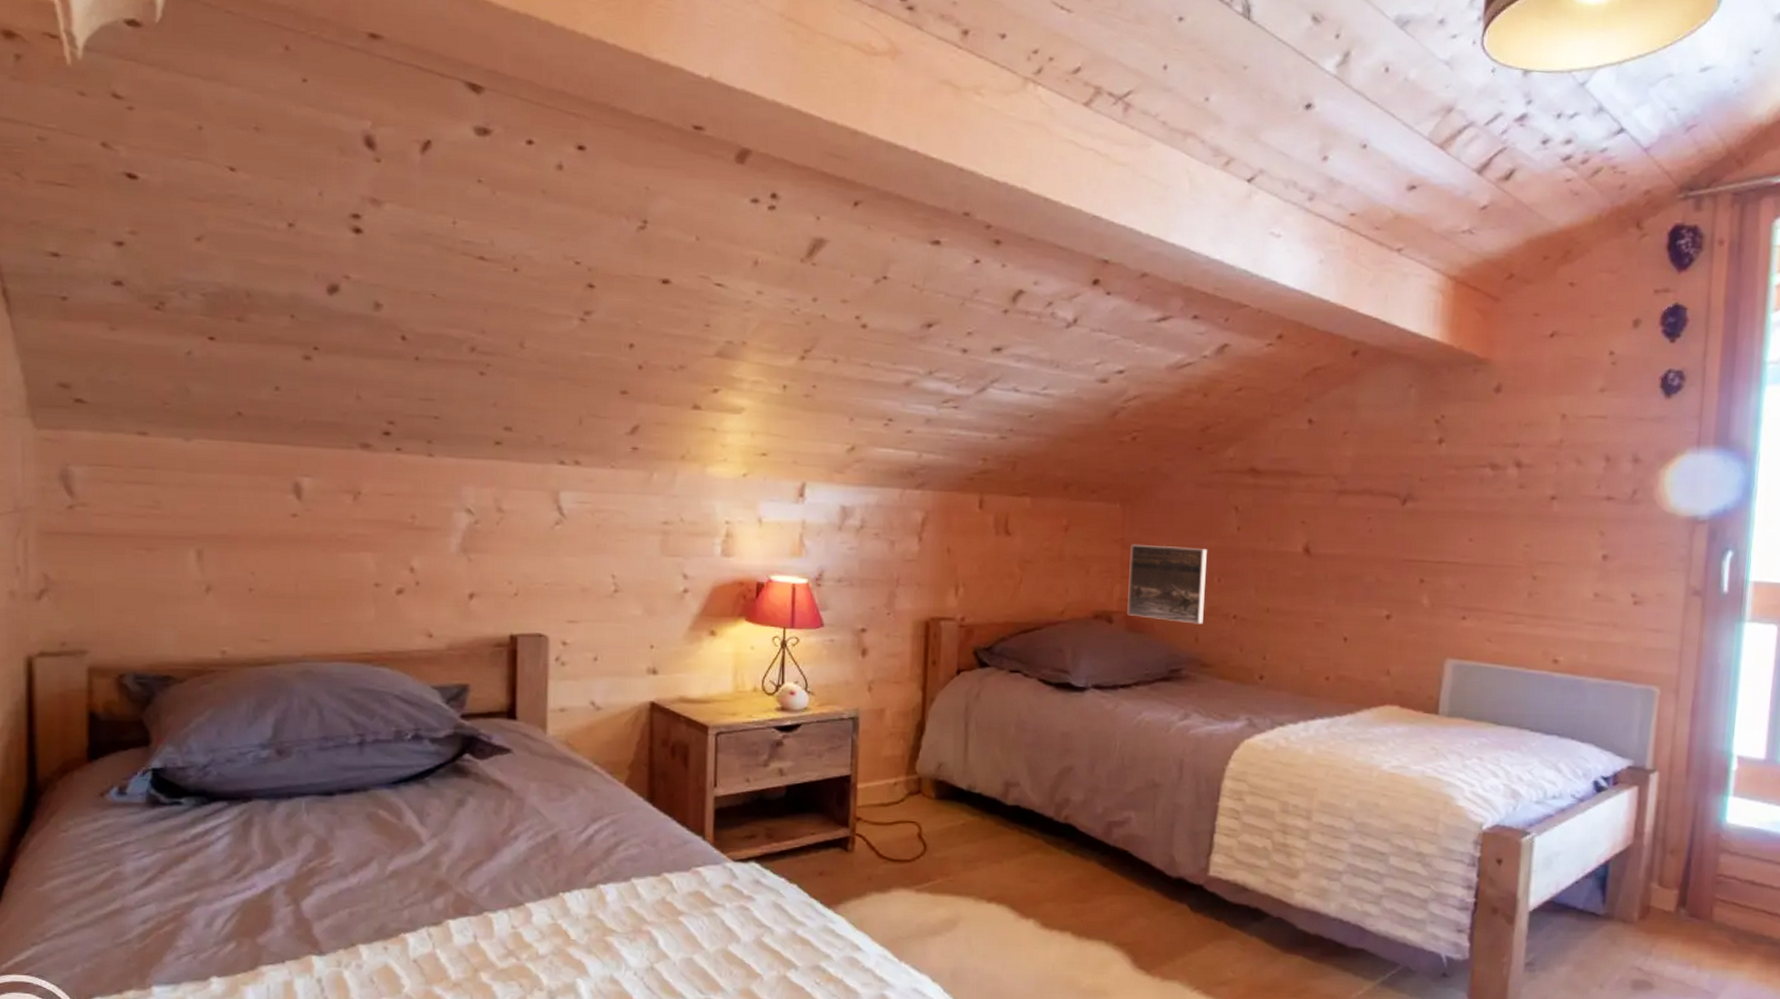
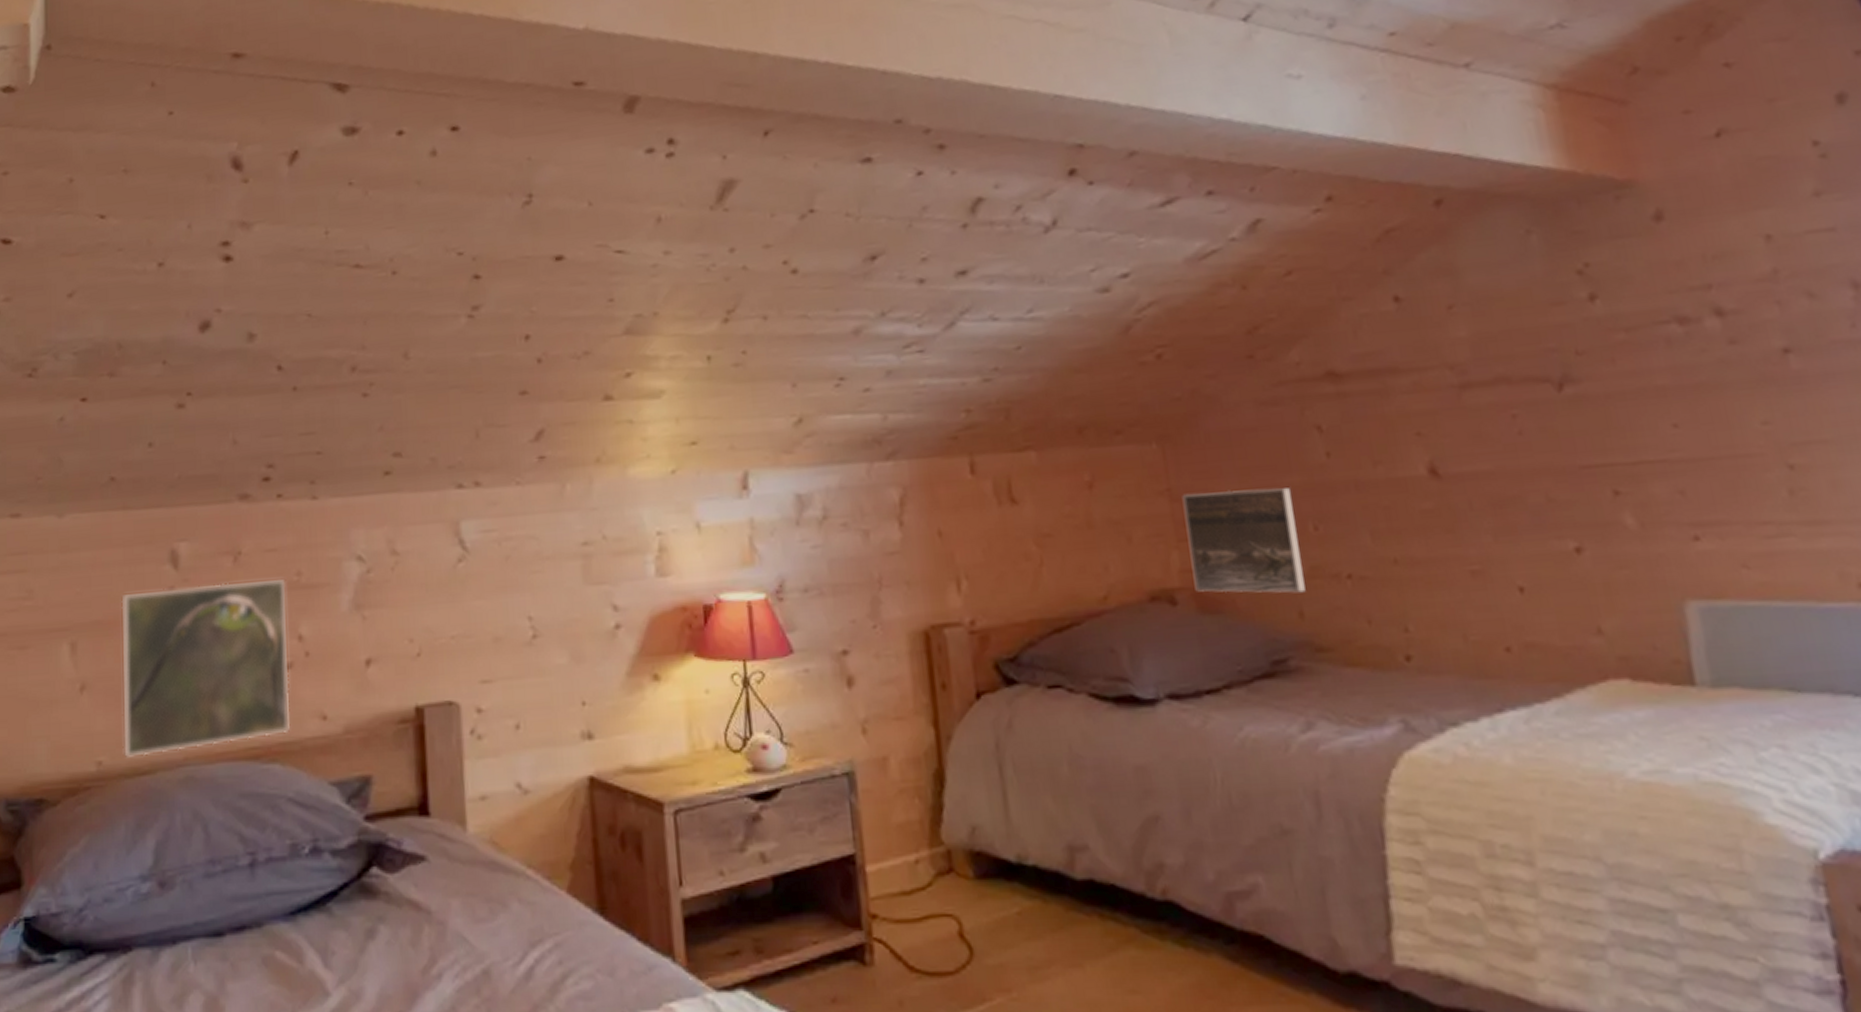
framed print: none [245,515,401,651] -> present [121,579,291,759]

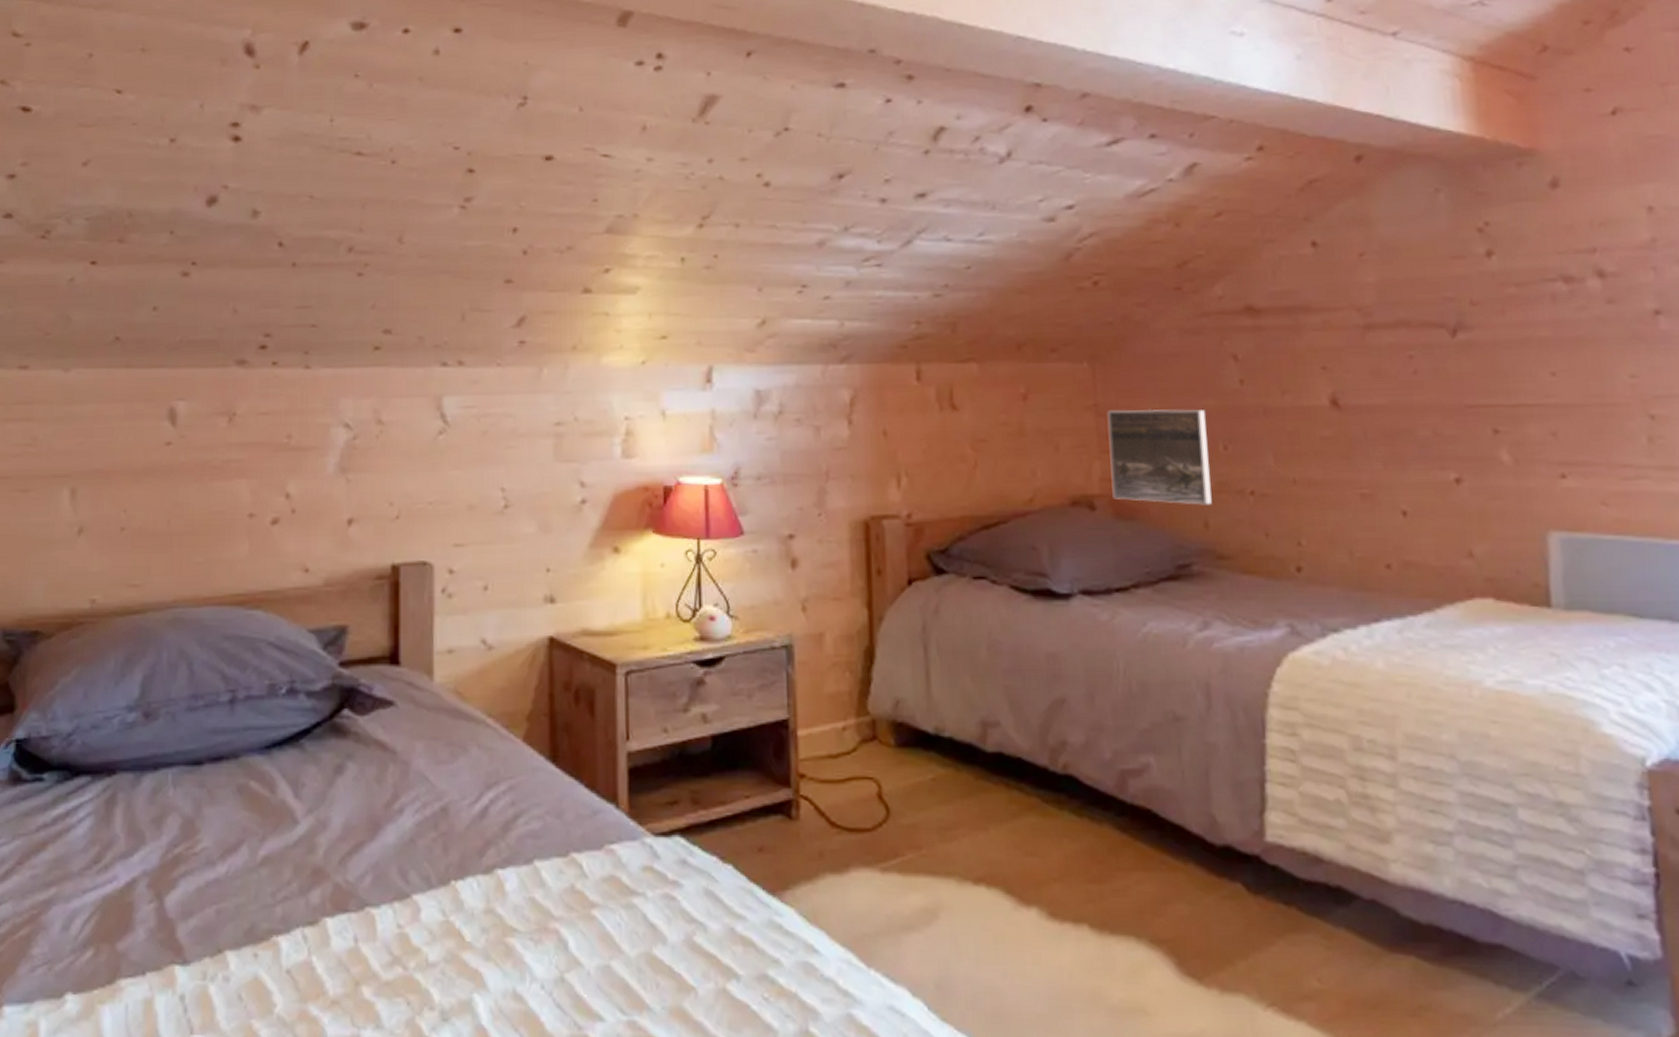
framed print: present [121,579,291,759] -> none [115,441,276,598]

